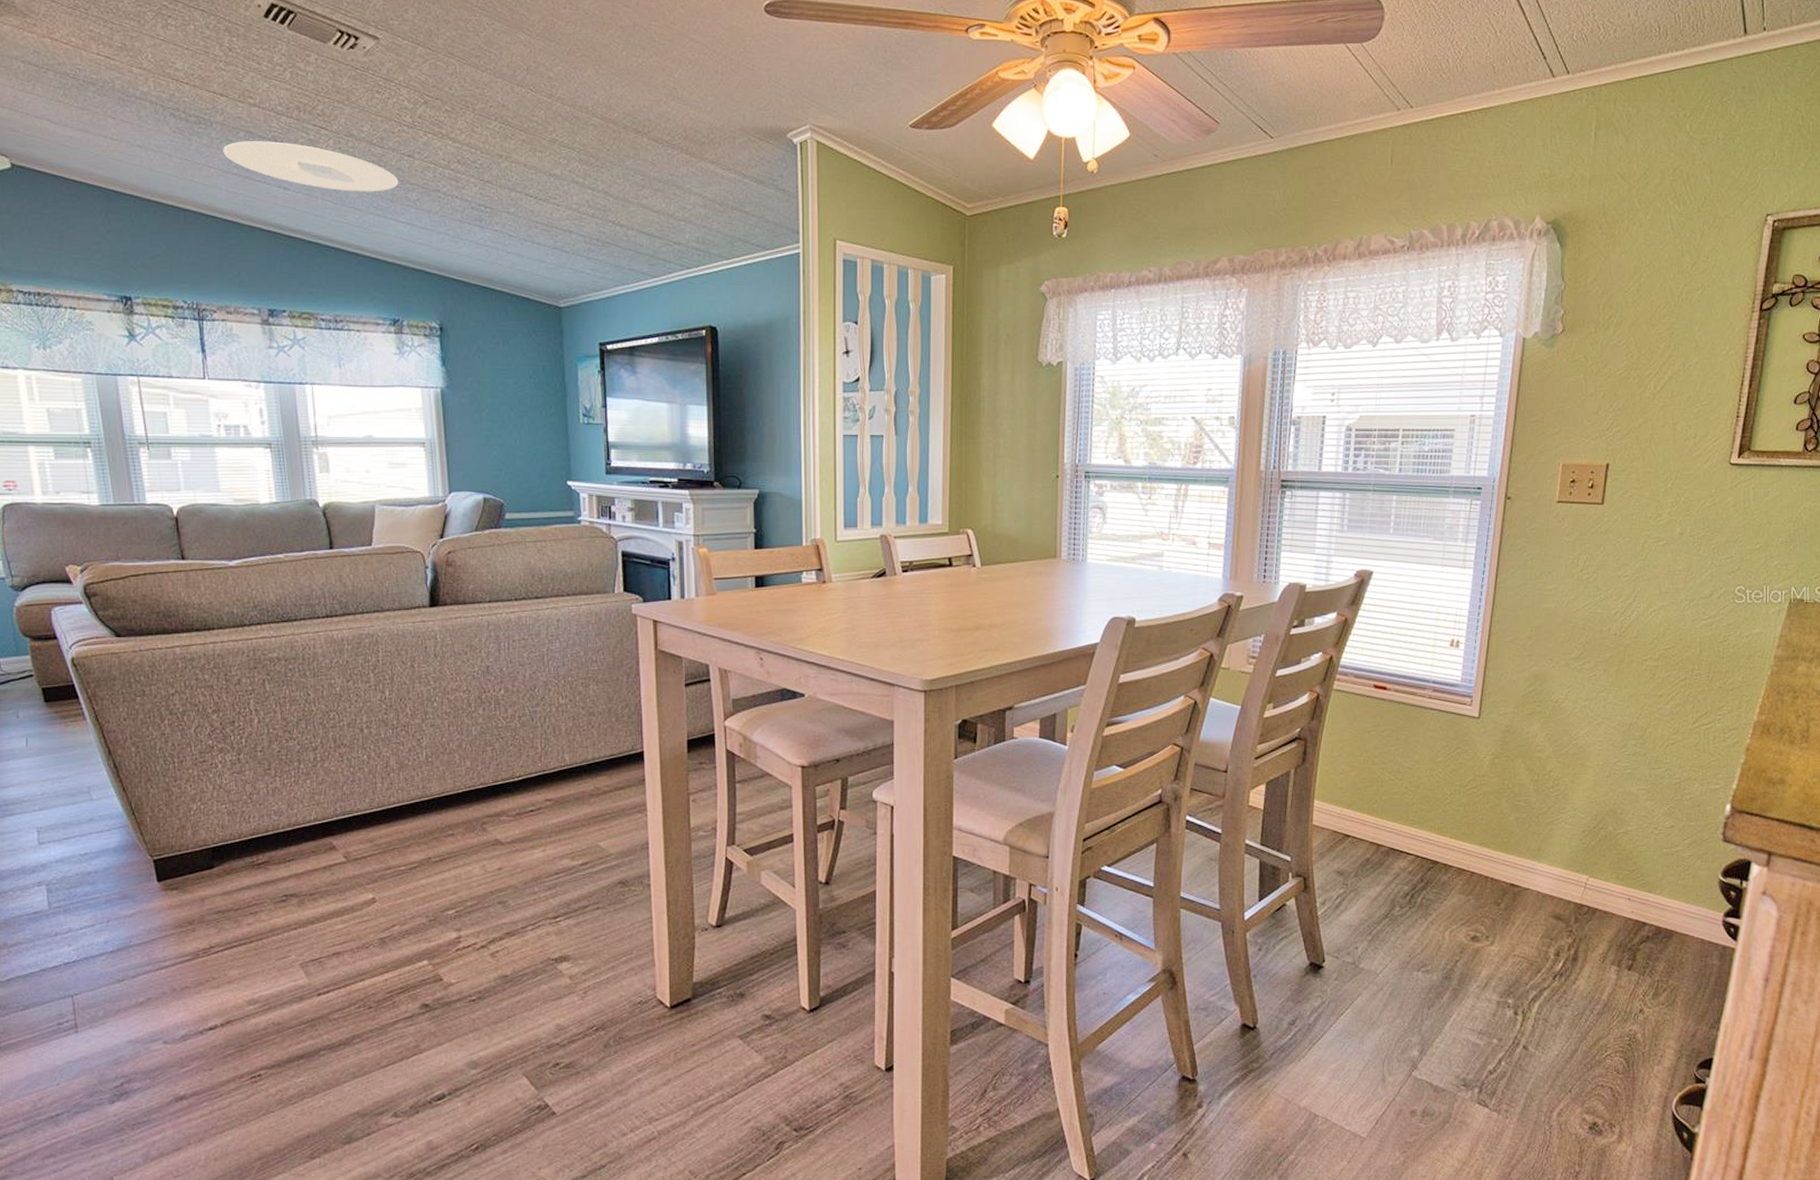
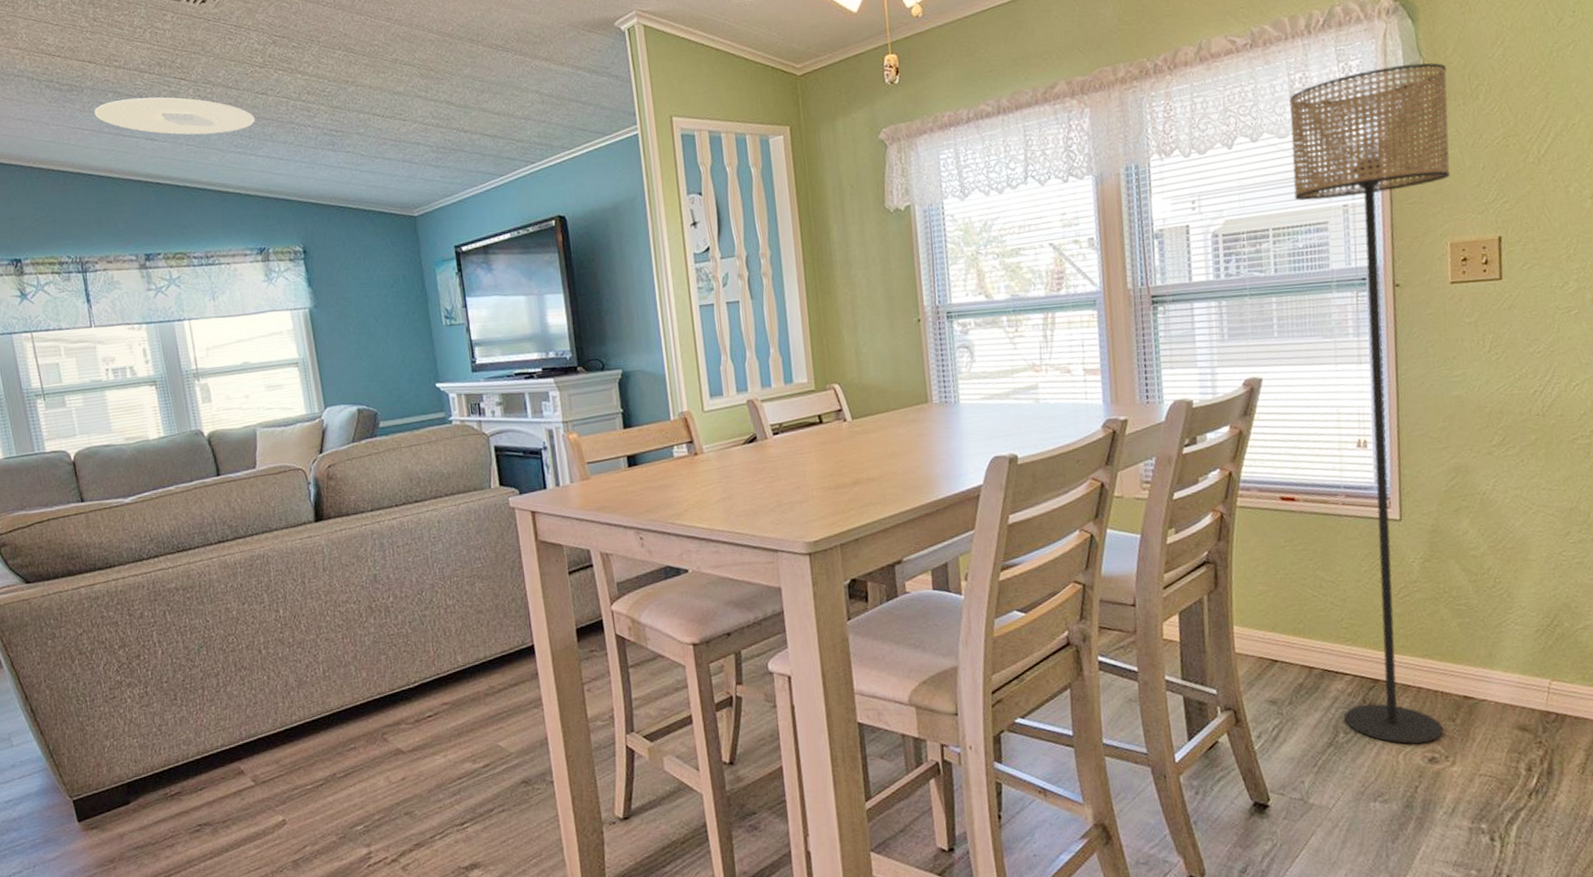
floor lamp: none [1402,286,1585,923] -> present [1289,63,1451,745]

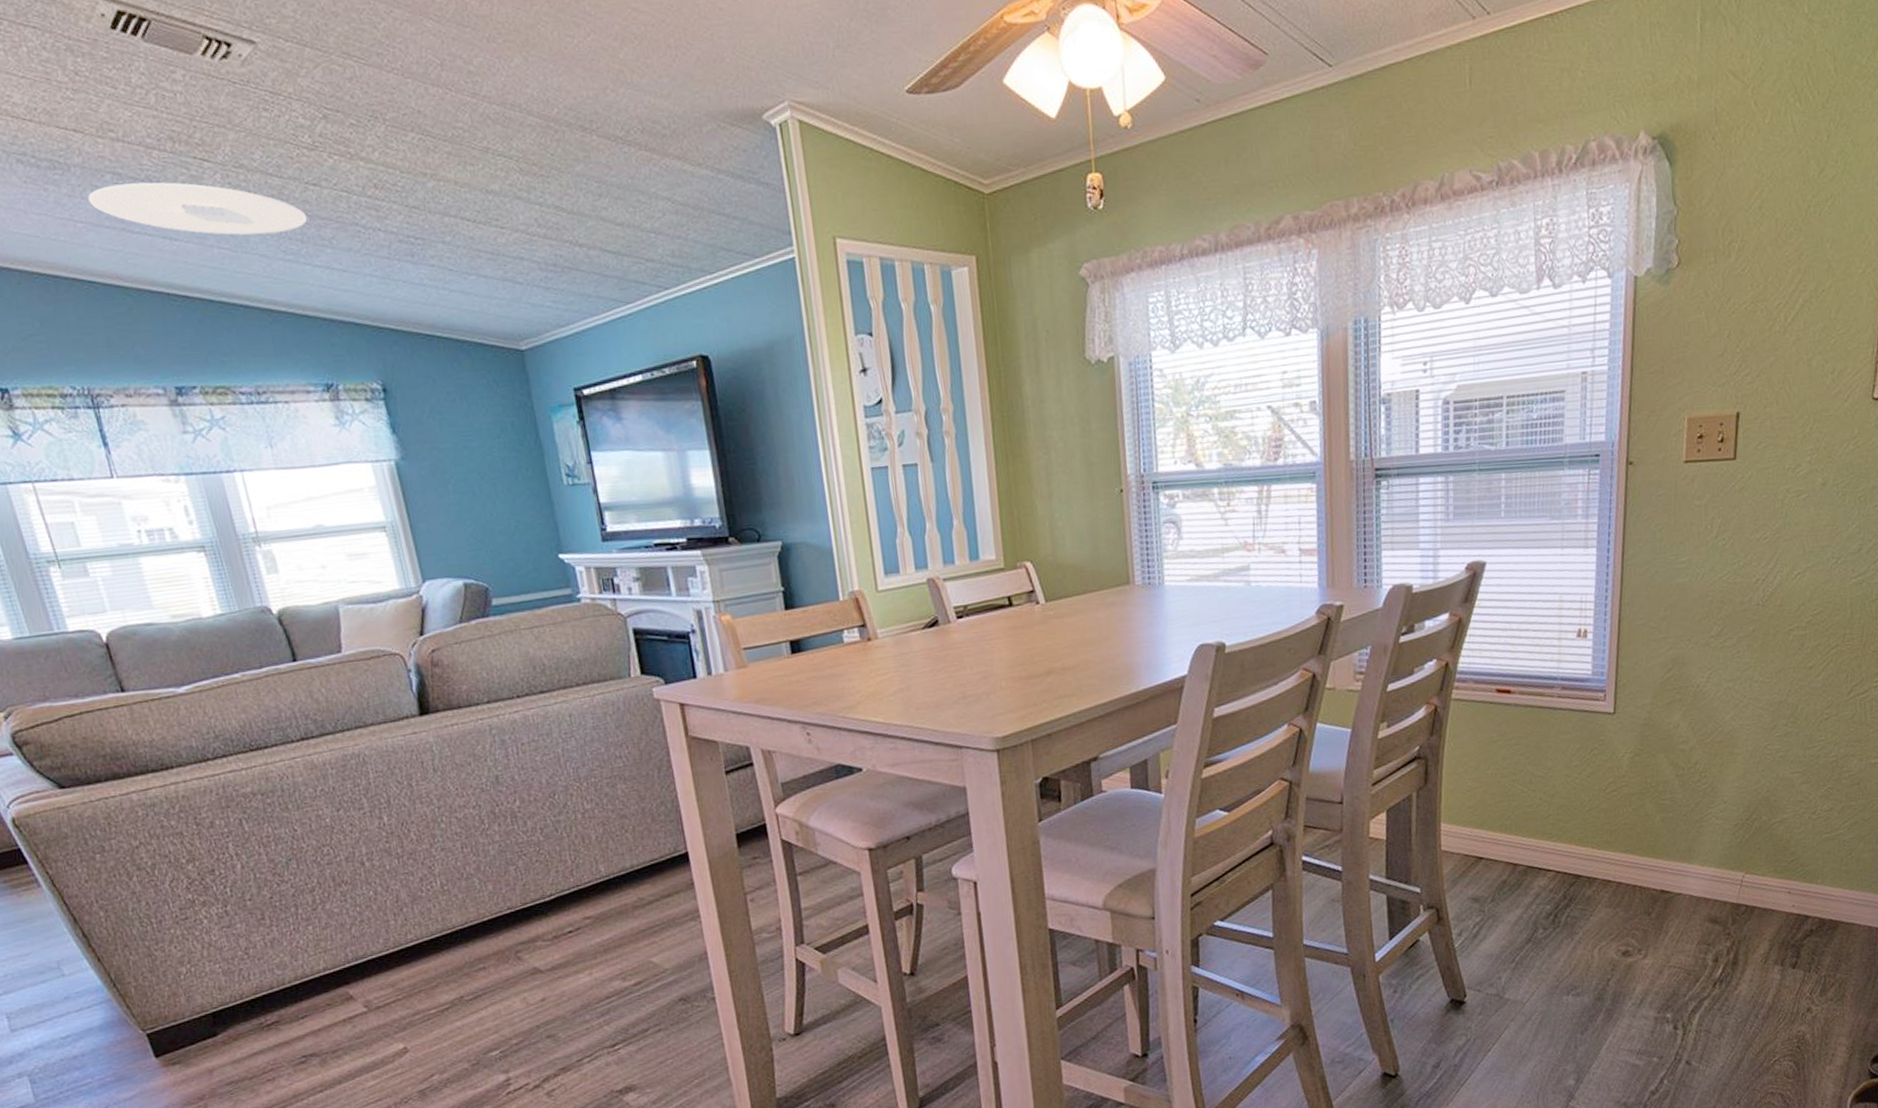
floor lamp: present [1289,63,1451,745] -> none [1531,212,1701,939]

